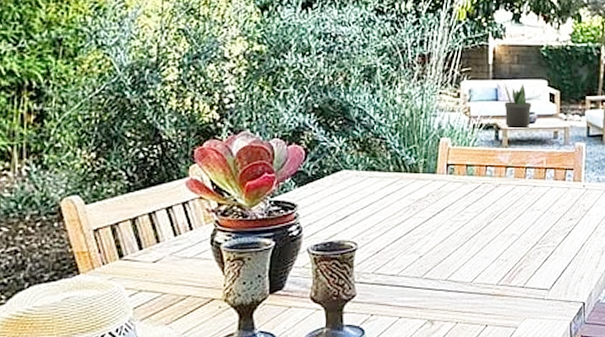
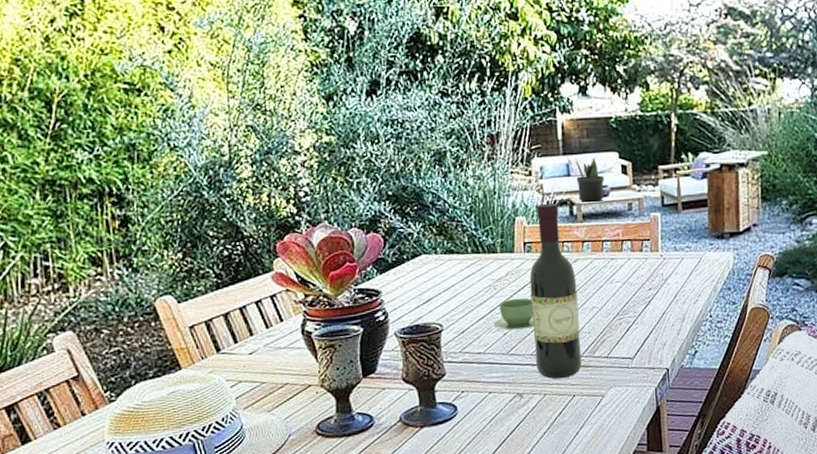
teacup: none [410,220,451,253] -> present [494,298,534,330]
wine bottle: none [449,126,497,307] -> present [529,203,582,379]

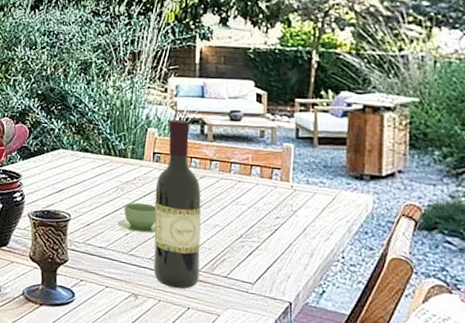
planter: present [575,157,605,202] -> none [210,82,238,125]

